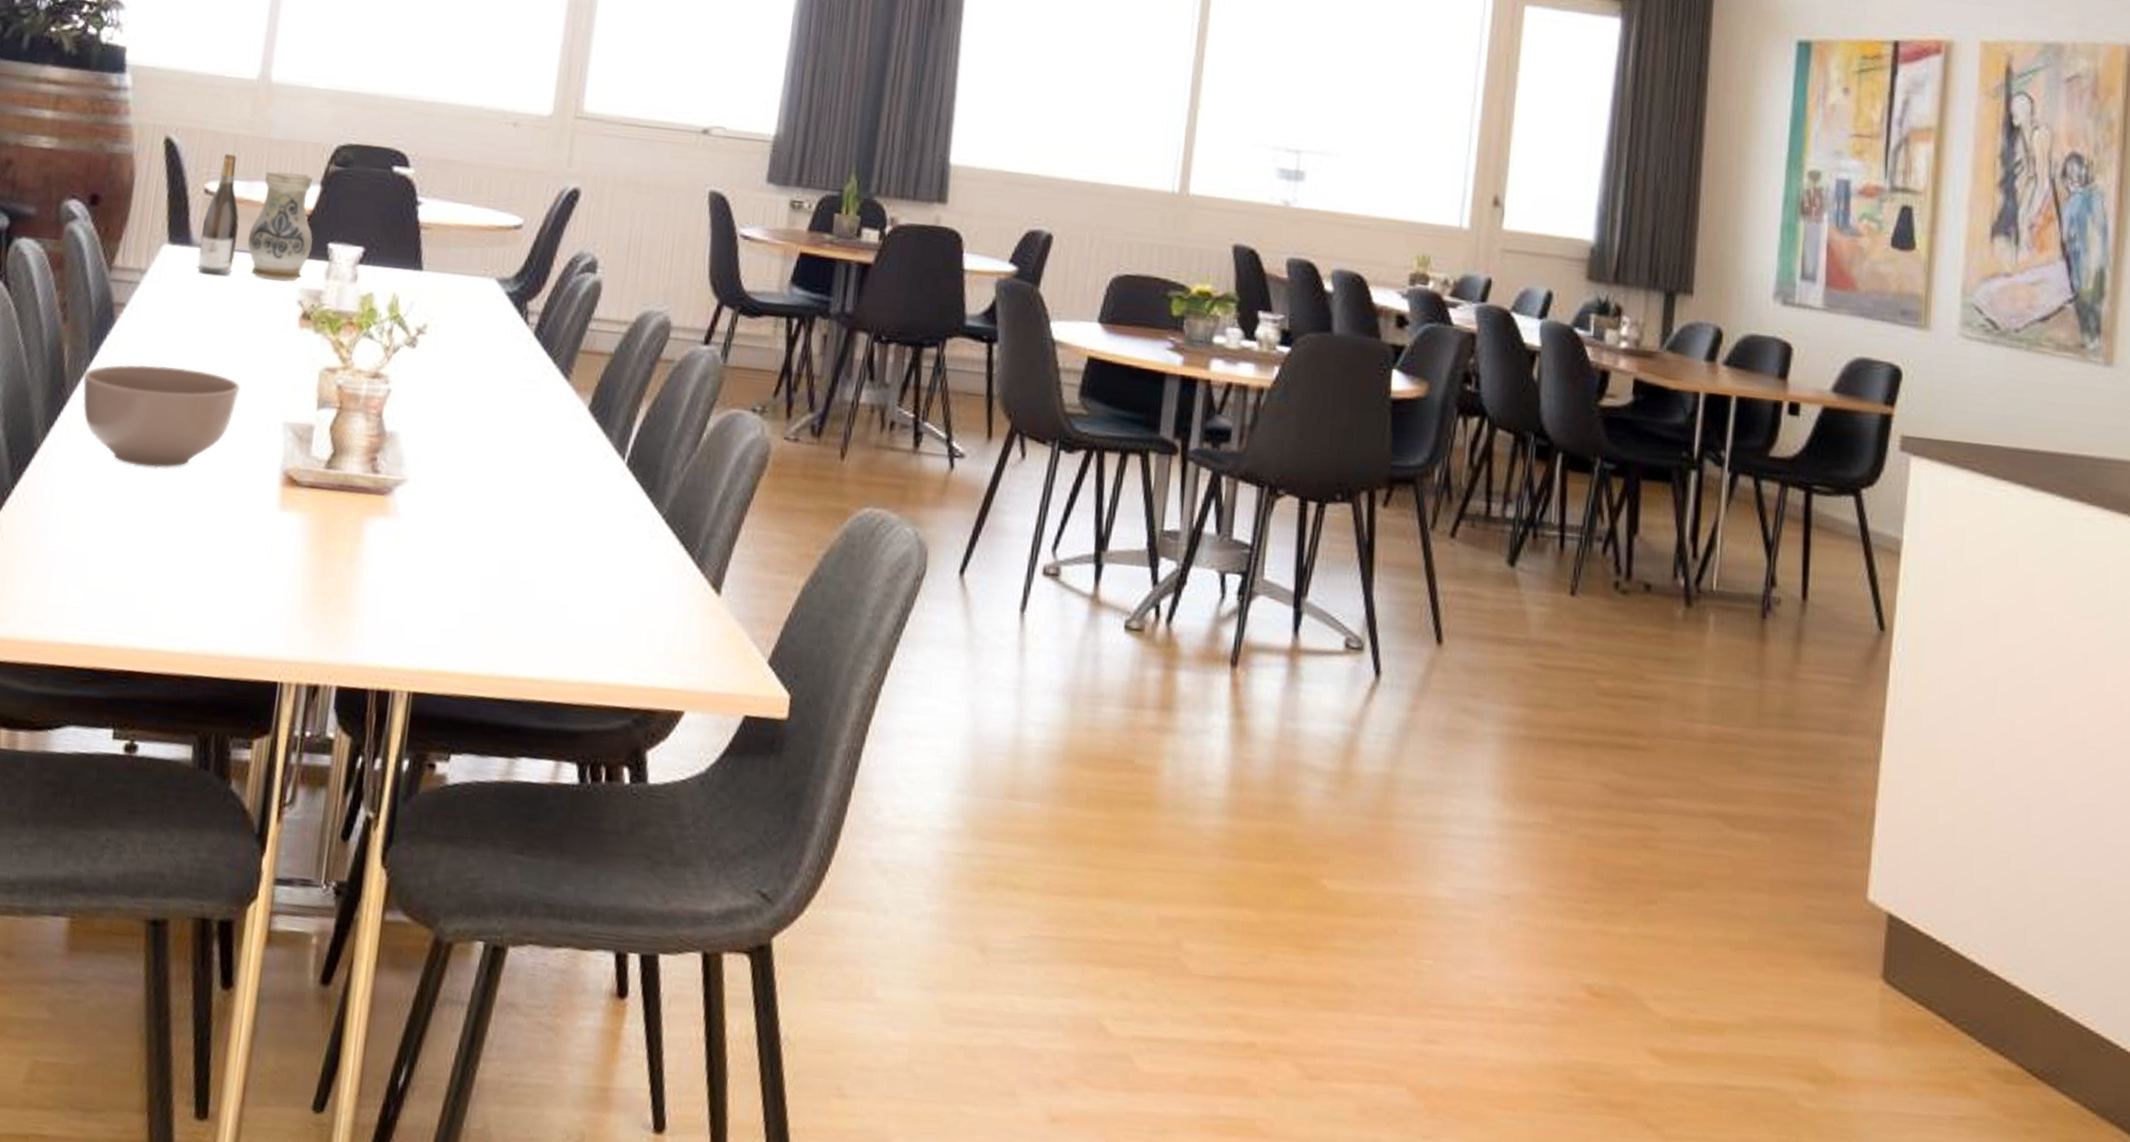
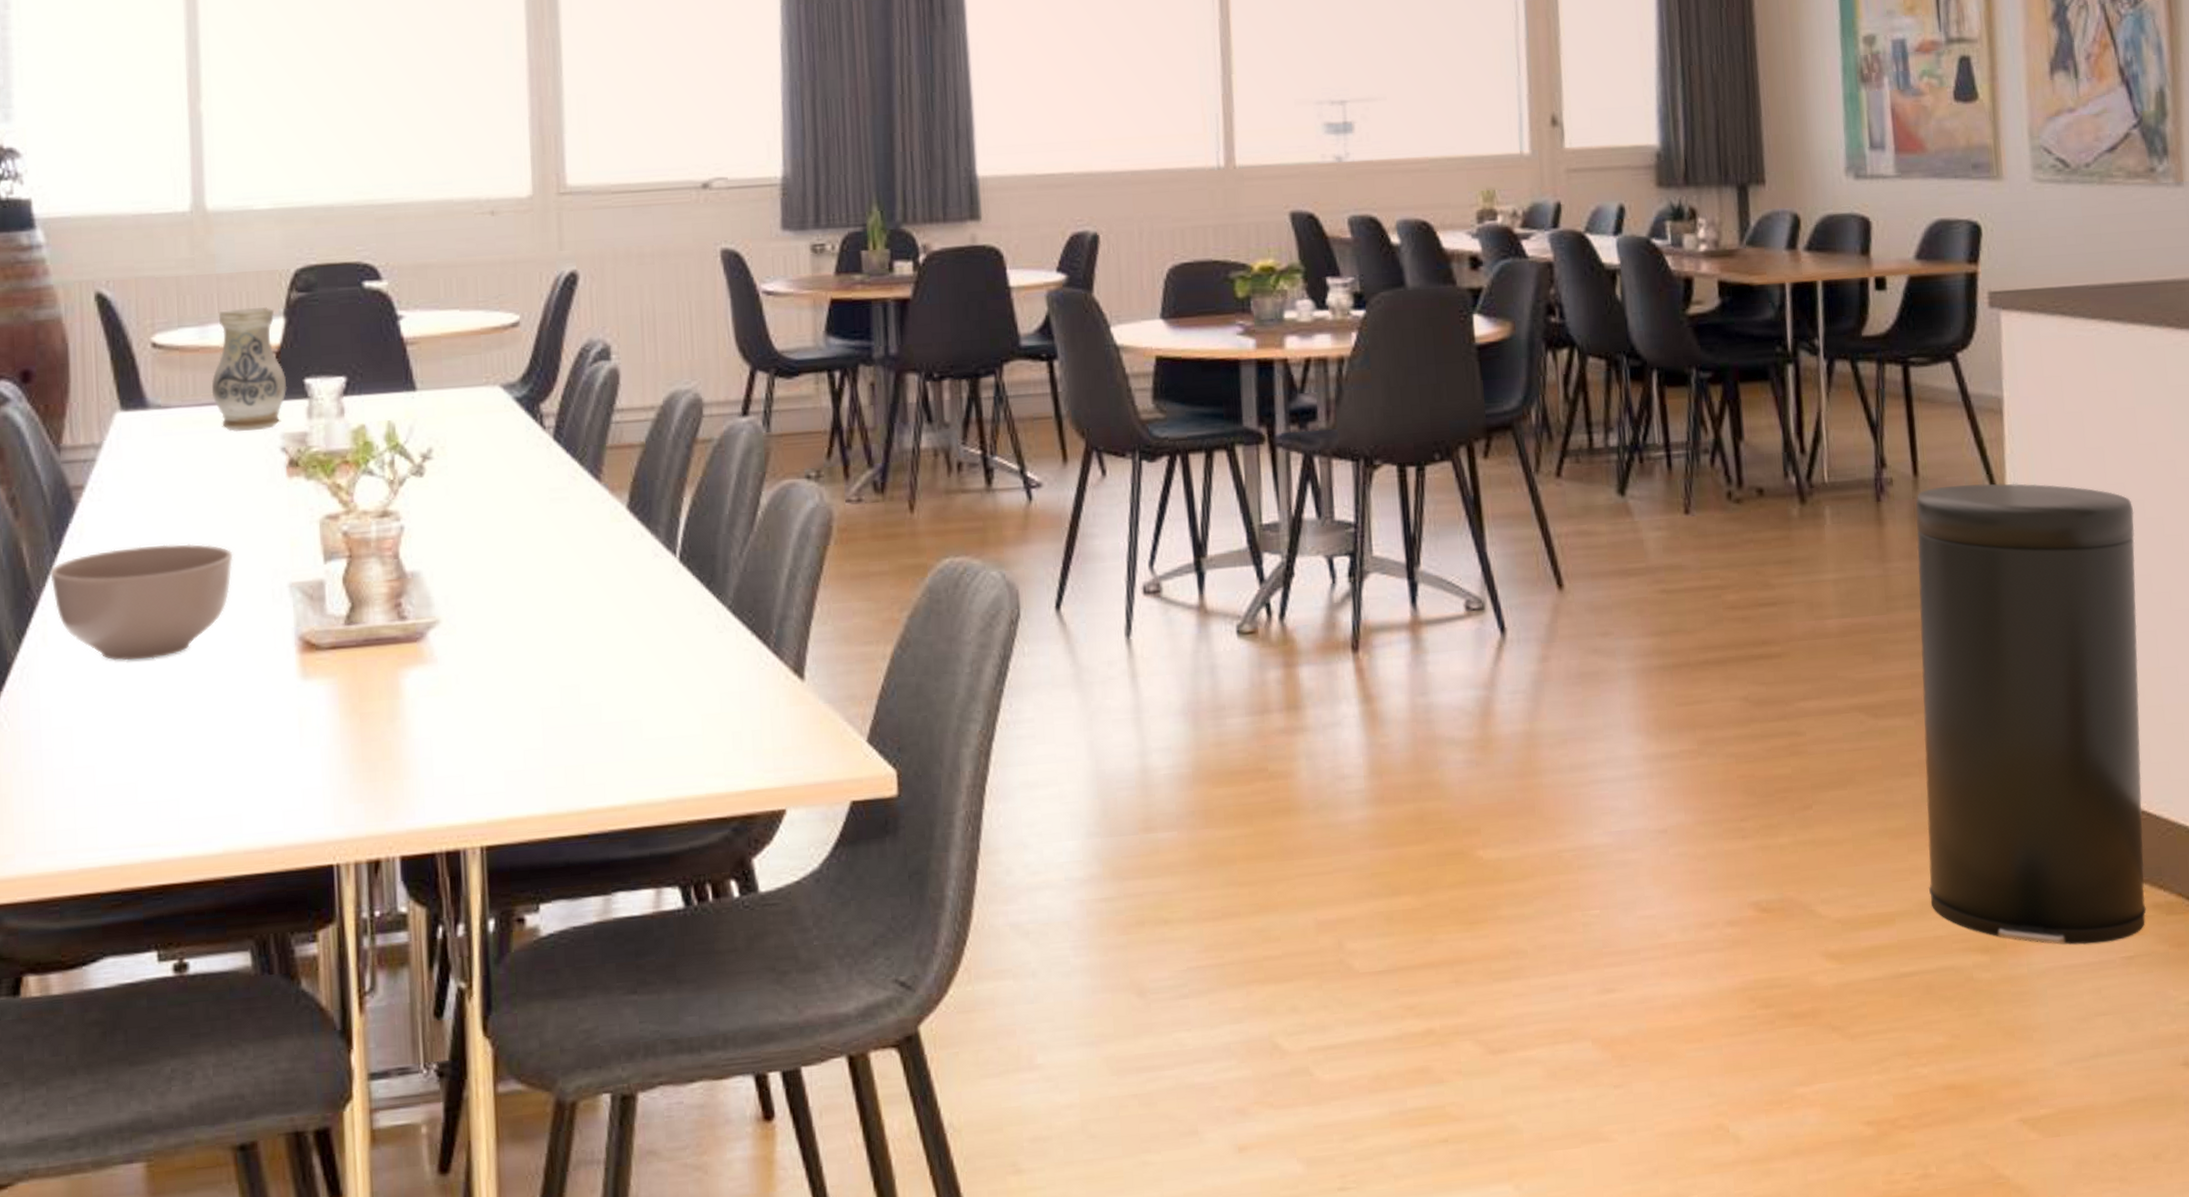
wine bottle: present [197,153,239,278] -> none [156,298,201,439]
pedal bin: none [1763,615,2022,1098] -> present [1915,483,2146,945]

